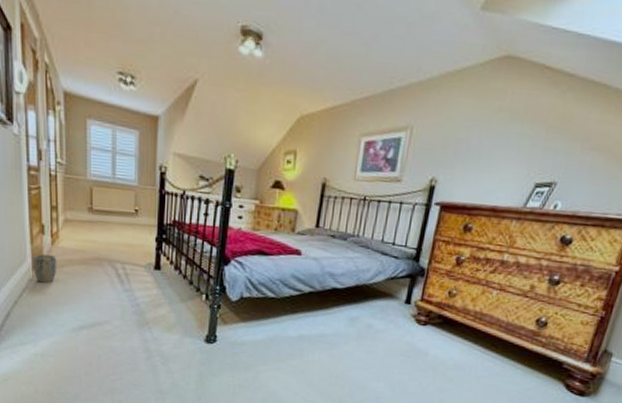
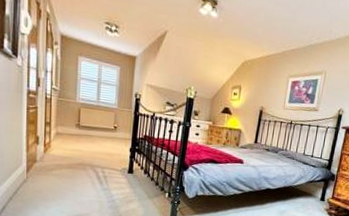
plant pot: present [33,254,57,283] -> none [27,160,48,183]

